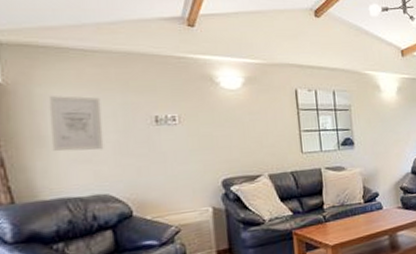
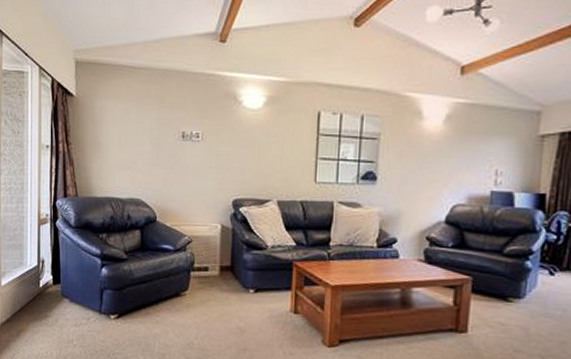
wall art: present [48,96,104,152] -> none [104,109,142,159]

